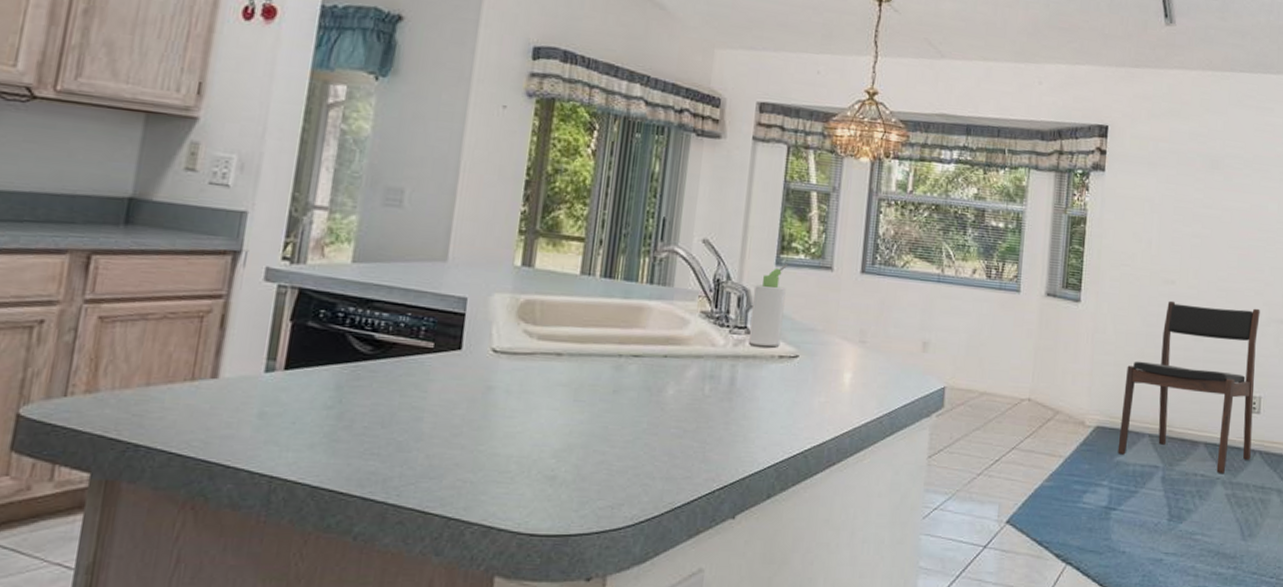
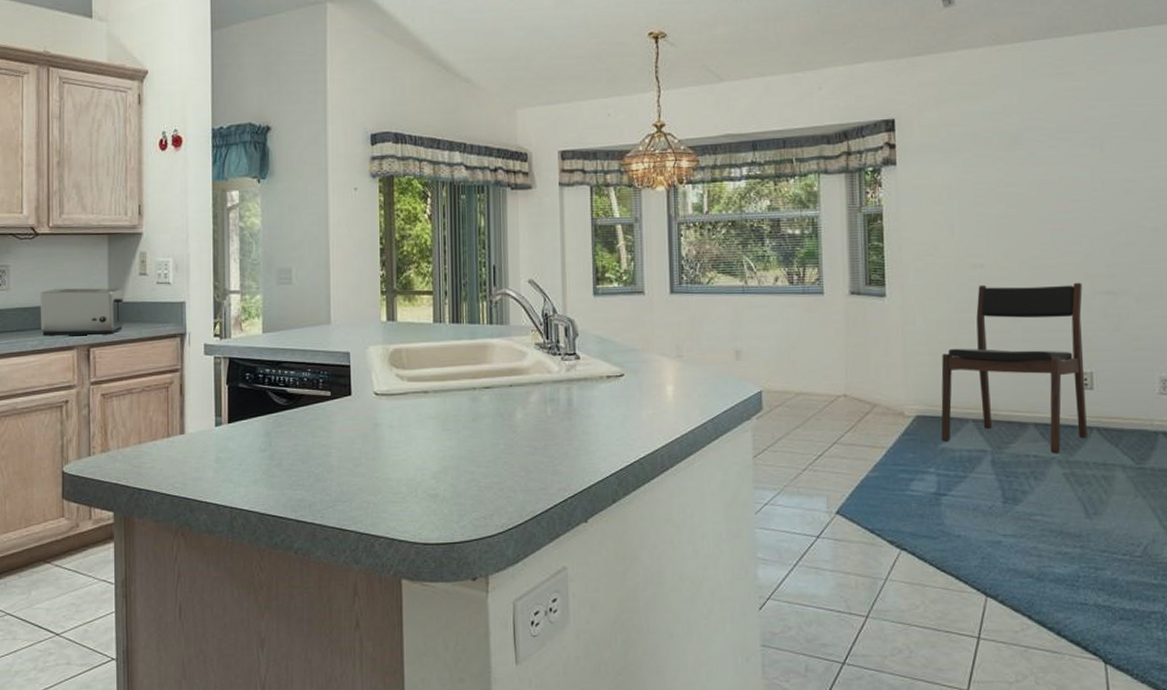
toaster: none [17,170,155,242] -> present [40,288,124,337]
bottle: present [748,263,789,349] -> none [577,292,606,371]

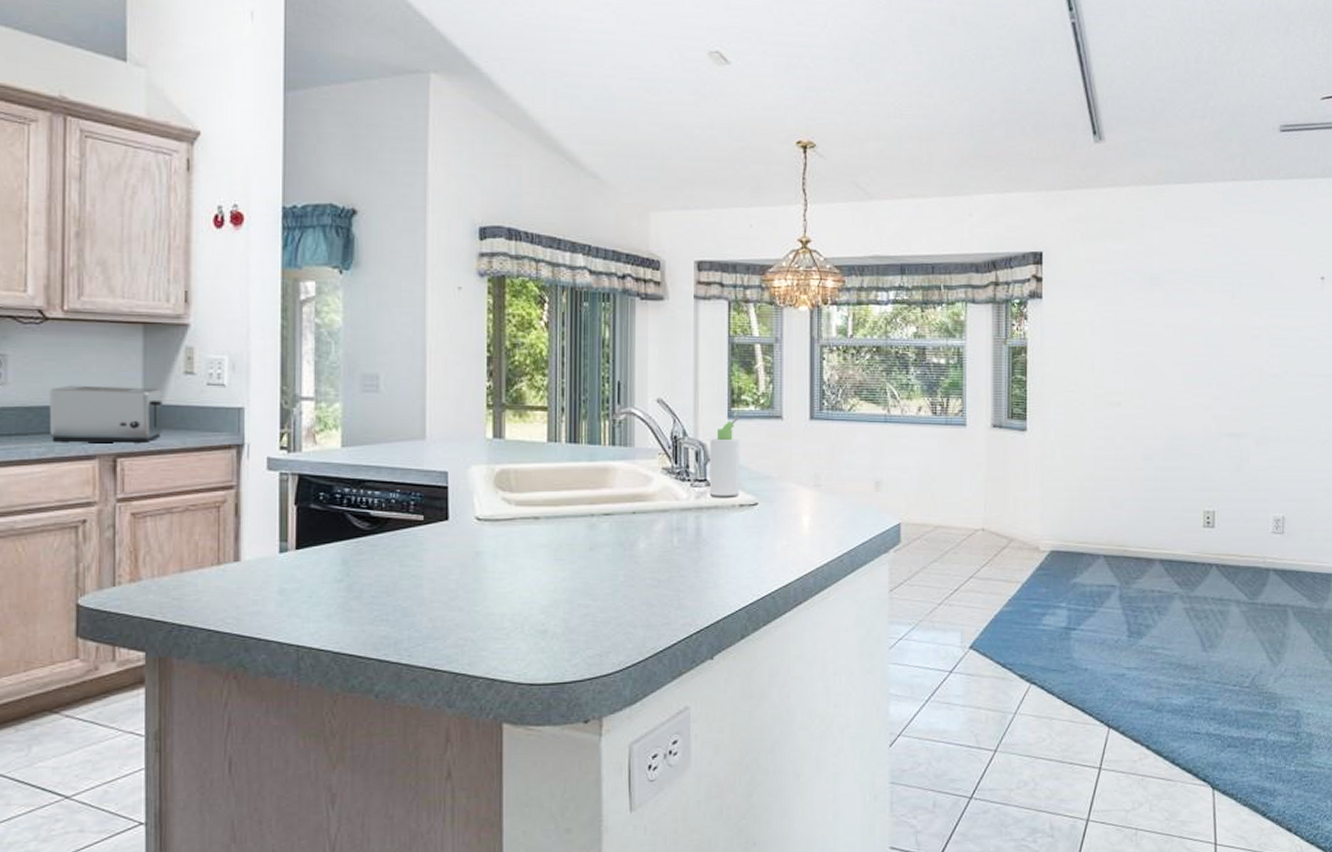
bottle: none [577,292,606,371] -> present [709,415,740,499]
dining chair: present [941,282,1087,454] -> none [1073,422,1209,589]

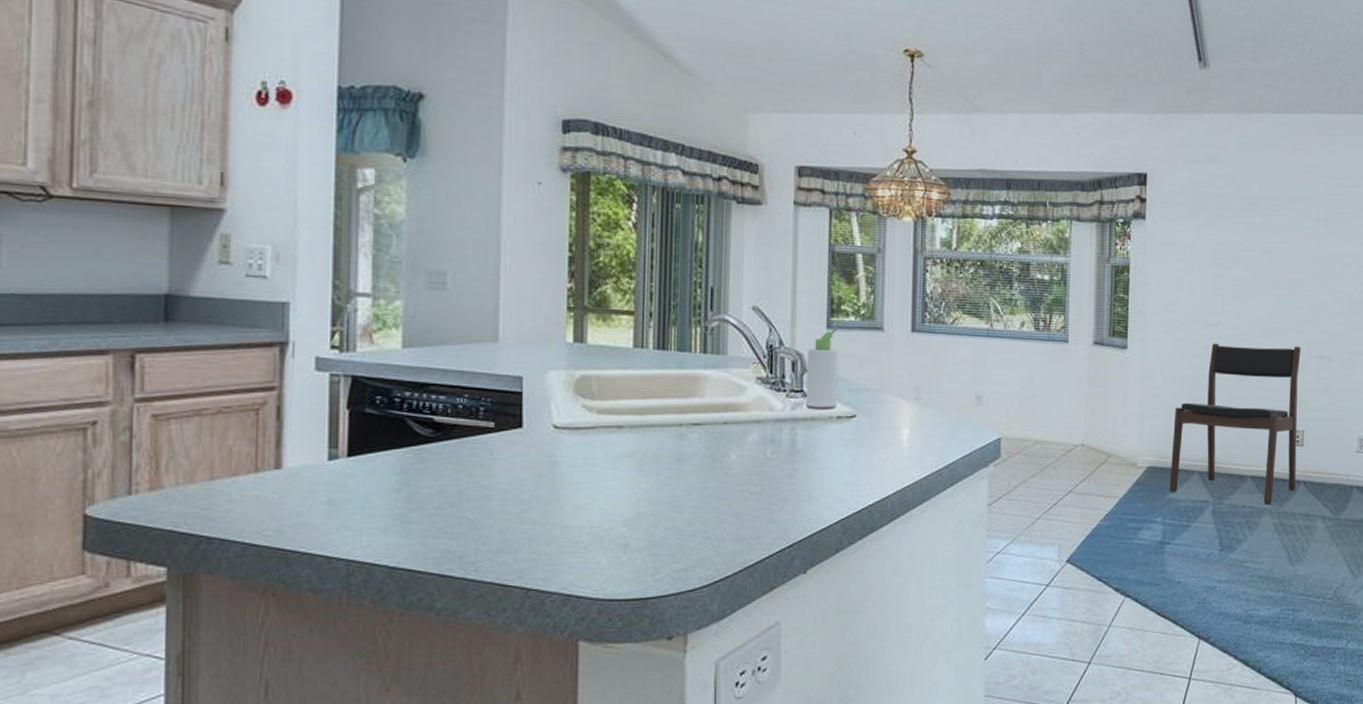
toaster: present [49,385,163,444] -> none [52,271,192,339]
dining chair: none [1073,422,1209,589] -> present [1169,343,1301,505]

